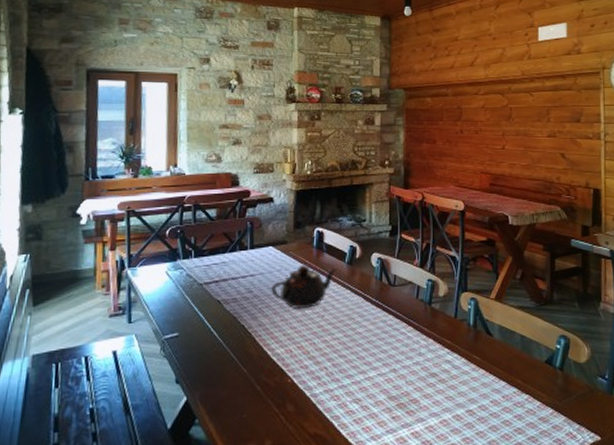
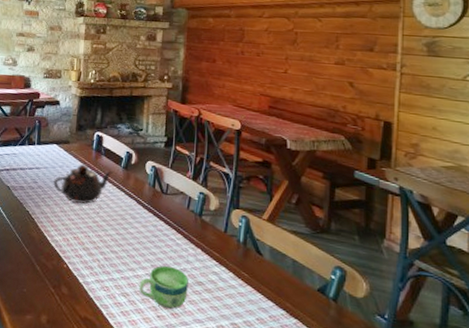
cup: none [371,361,422,407] -> present [139,265,189,309]

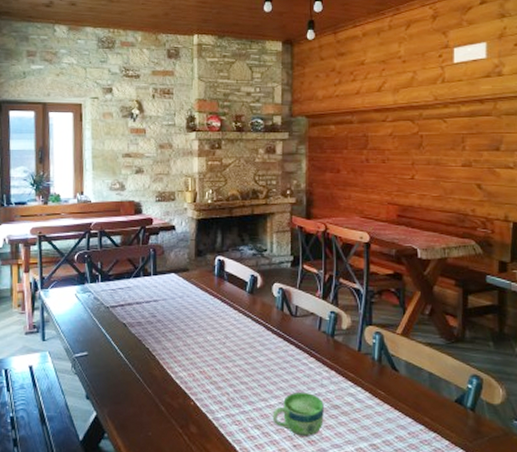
teapot: present [53,163,114,204] -> none [174,291,239,334]

